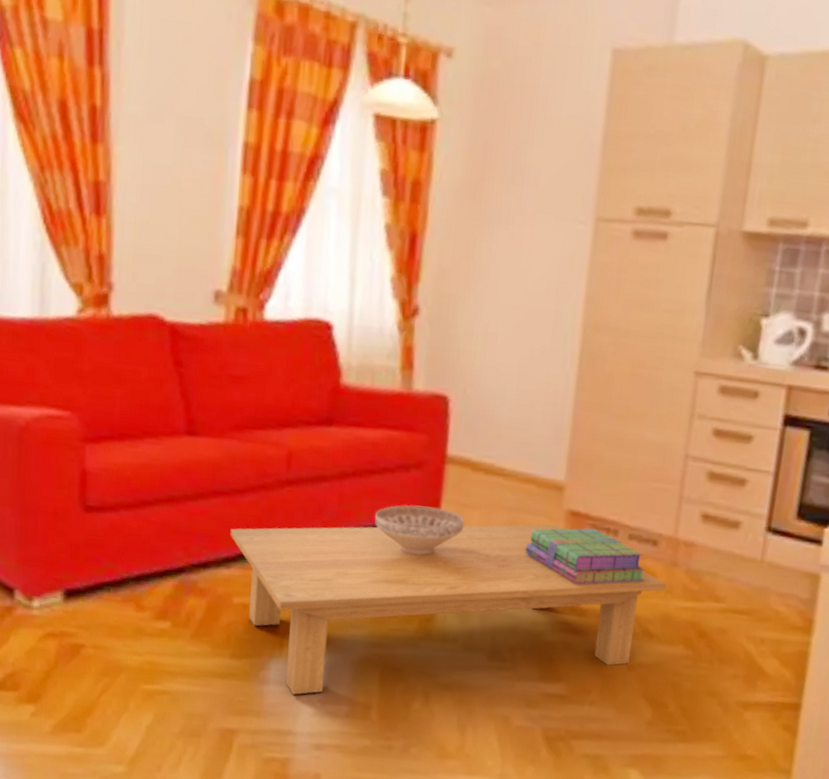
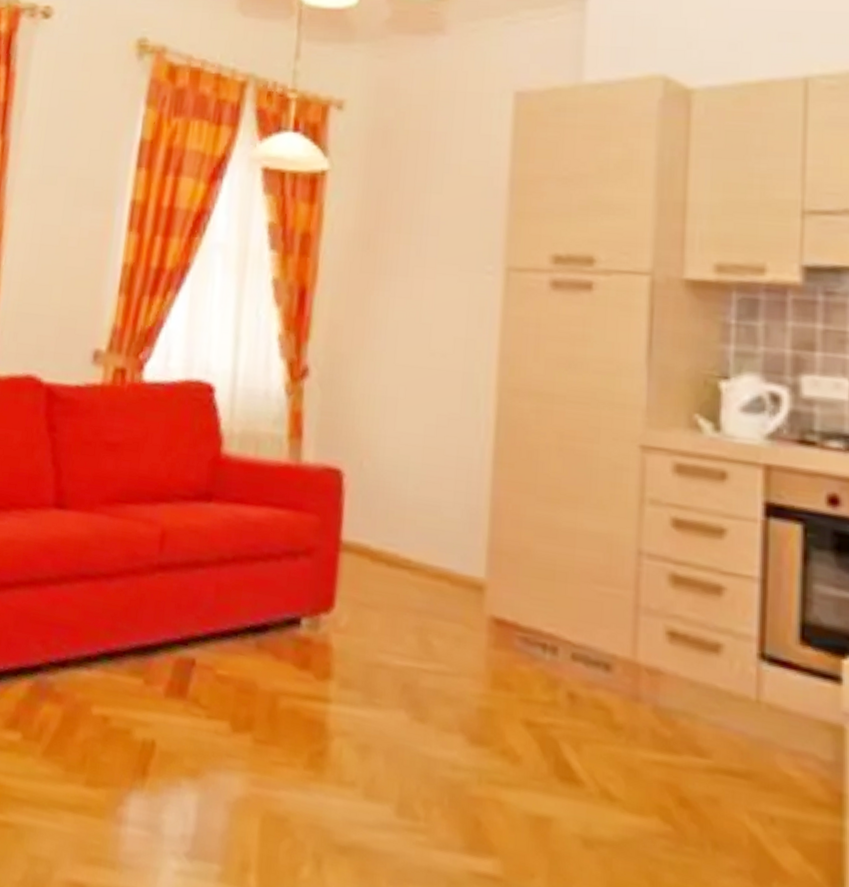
coffee table: present [230,524,667,695] -> none [93,620,628,843]
decorative bowl: present [375,504,465,556] -> none [257,600,364,667]
stack of books: present [525,528,646,585] -> none [439,640,598,721]

